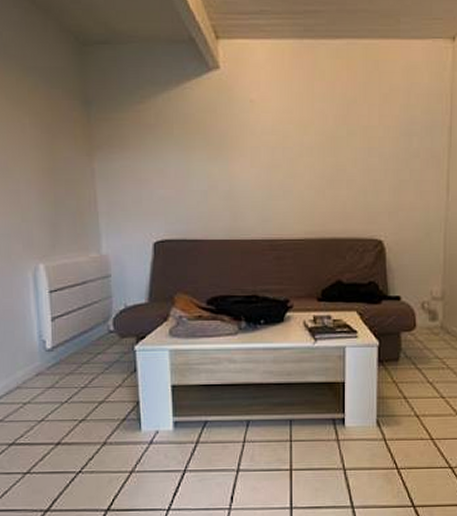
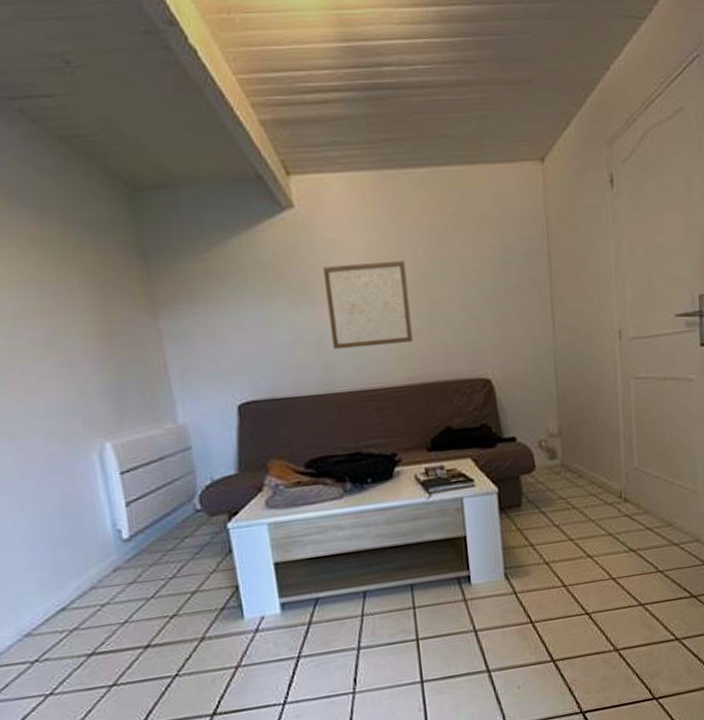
wall art: none [240,123,315,201] -> present [323,260,413,350]

